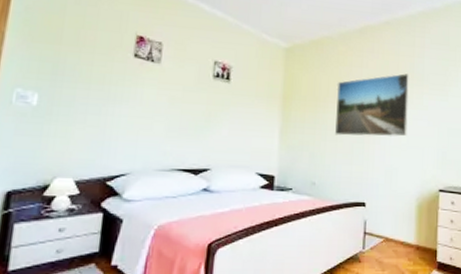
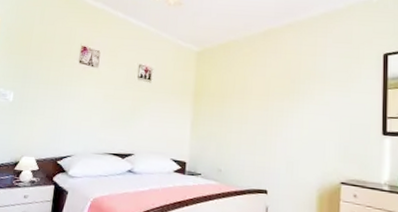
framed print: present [335,73,409,137] -> none [240,71,311,131]

